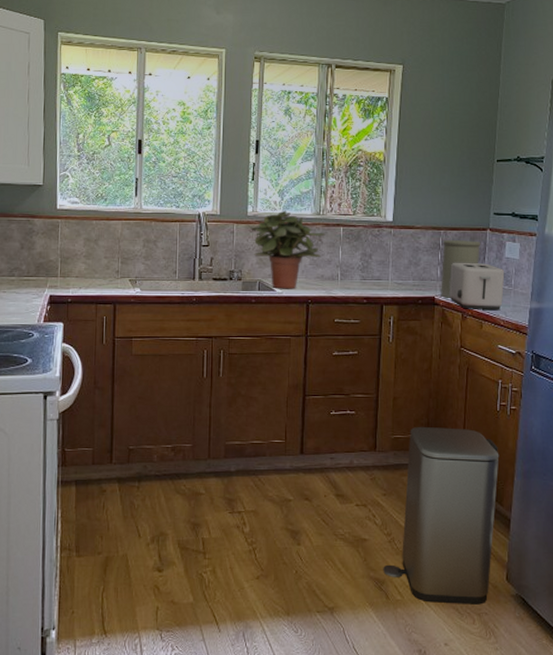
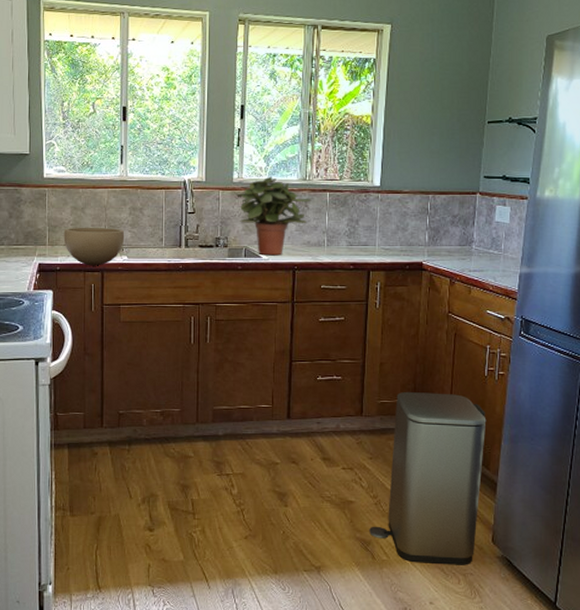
bowl: none [75,258,138,298] -> present [63,227,125,266]
canister: present [441,240,481,298] -> none [428,205,471,263]
toaster: present [449,262,505,311] -> none [437,227,495,276]

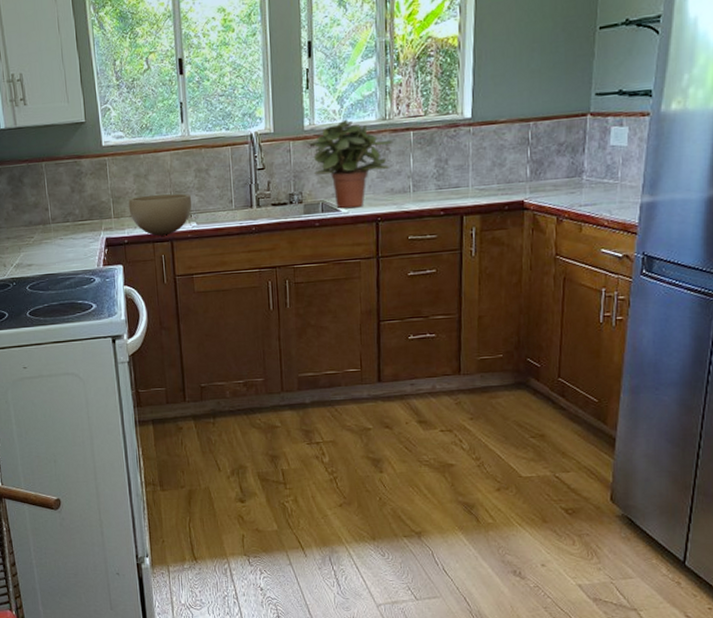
pedal bin: present [369,391,487,565] -> none [472,344,603,526]

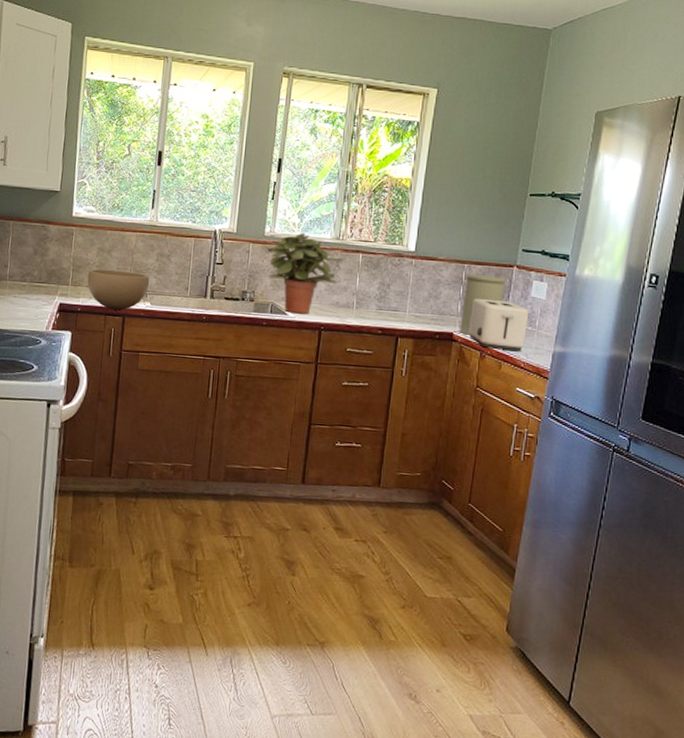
canister: none [531,129,580,201] -> present [459,274,507,335]
toaster: none [541,155,610,211] -> present [468,298,529,352]

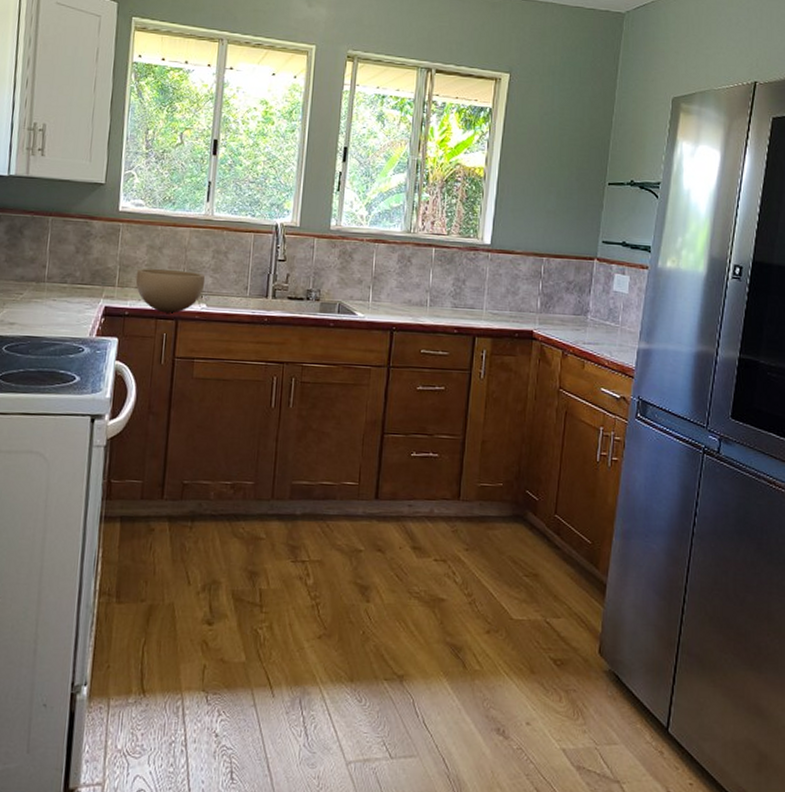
potted plant: present [267,232,344,314] -> none [333,226,415,314]
canister: present [459,274,507,335] -> none [540,268,587,333]
toaster: present [468,298,529,352] -> none [549,293,612,350]

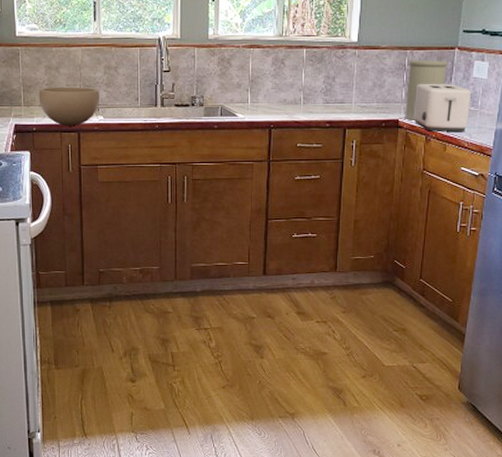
canister: none [540,268,587,333] -> present [405,60,449,121]
toaster: none [549,293,612,350] -> present [413,83,472,133]

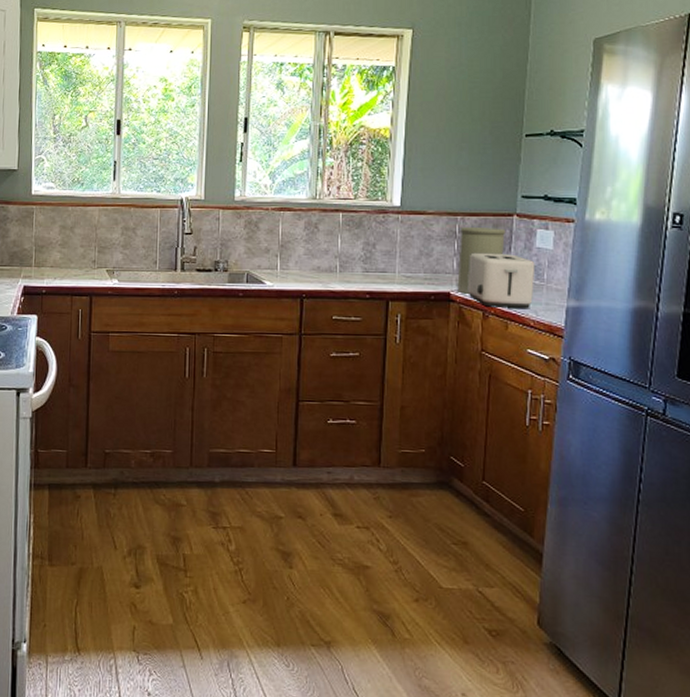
bowl: present [38,86,100,127] -> none [50,247,116,290]

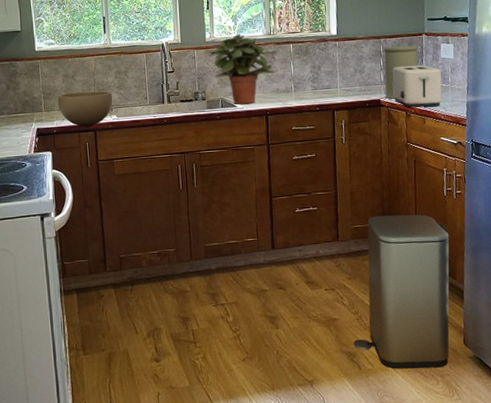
bowl: none [50,247,116,290] -> present [57,91,113,127]
potted plant: none [238,194,322,282] -> present [210,33,277,105]
pedal bin: none [388,440,529,652] -> present [353,214,450,369]

